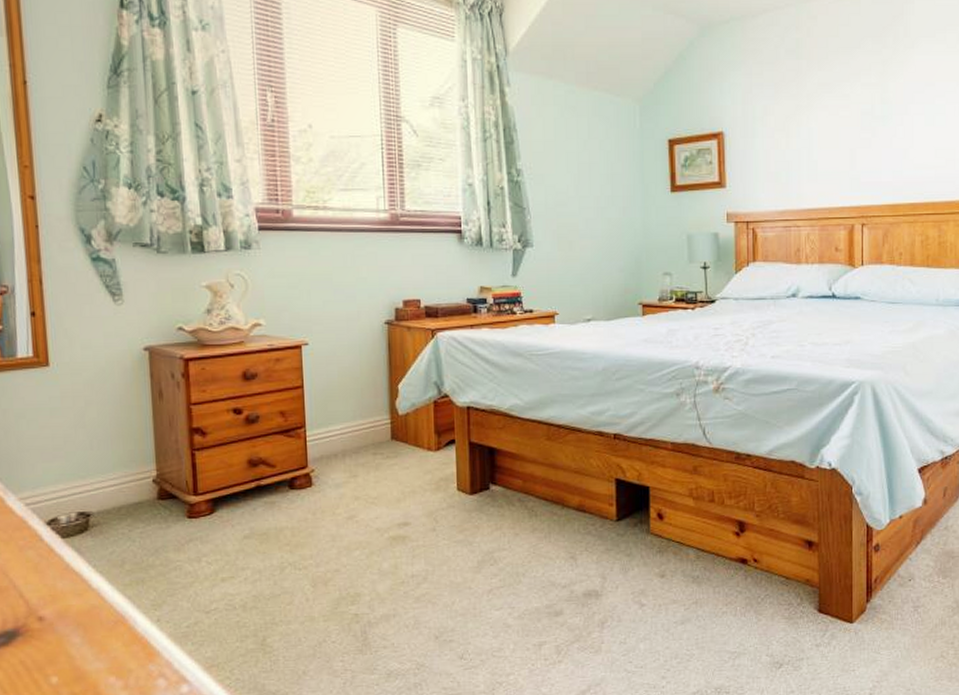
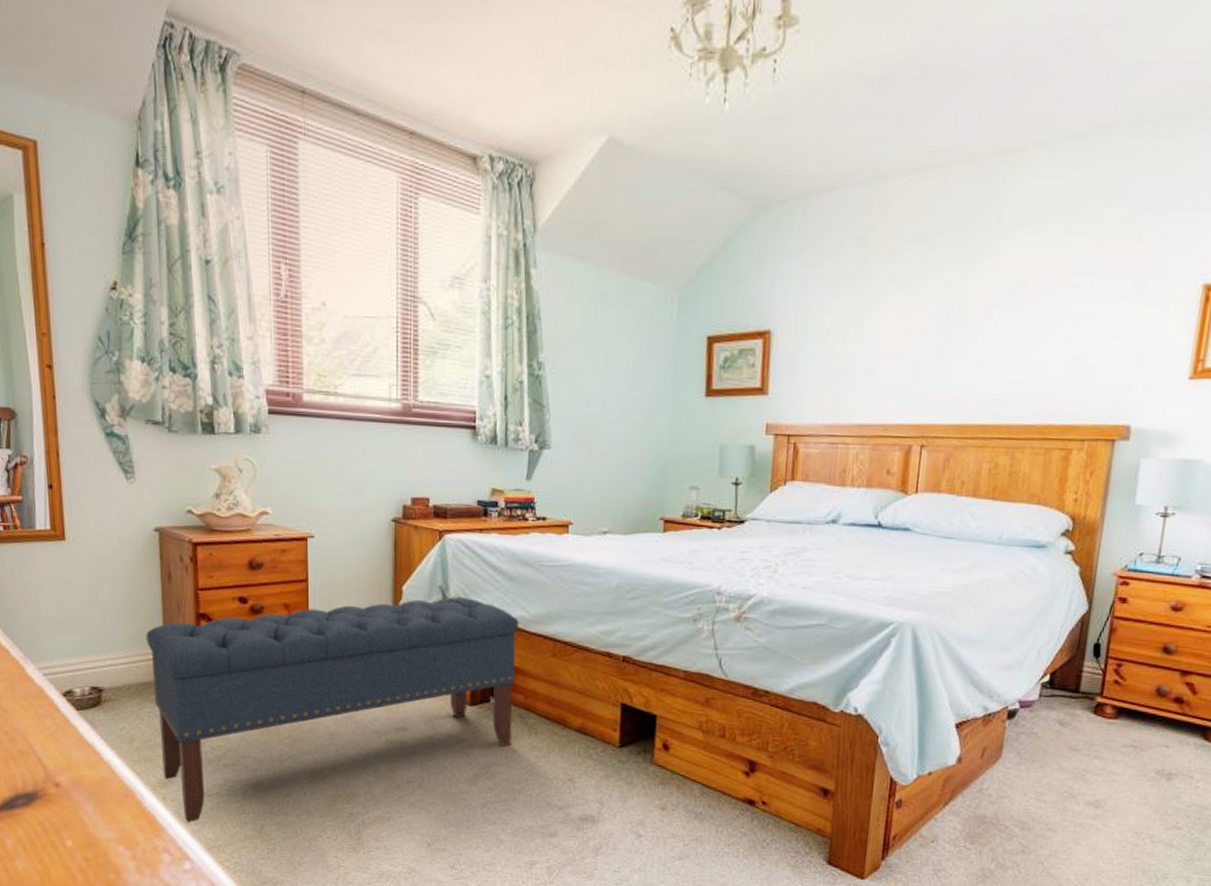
bench: none [136,391,514,644] -> present [146,597,519,823]

